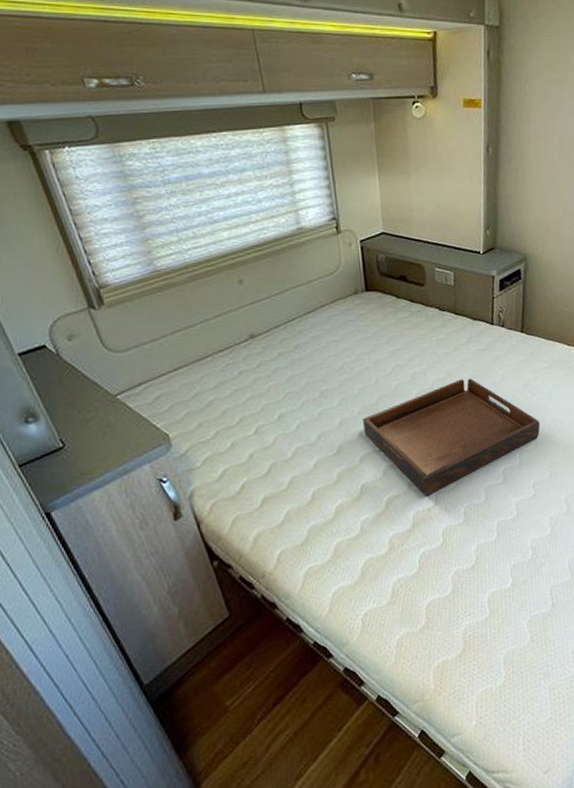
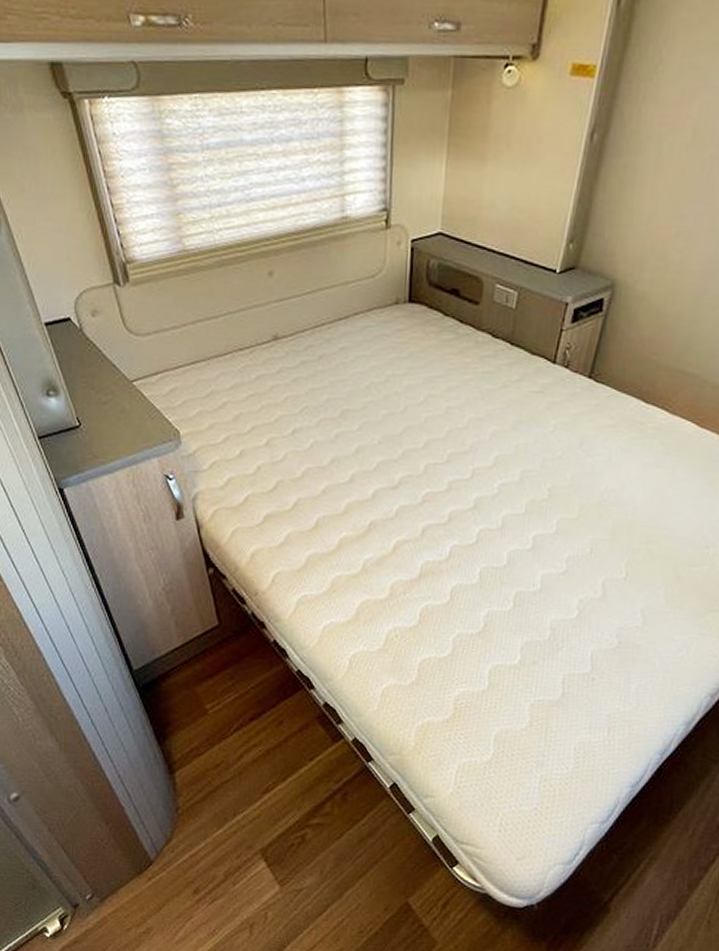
serving tray: present [363,378,540,496] -> none [382,422,590,547]

